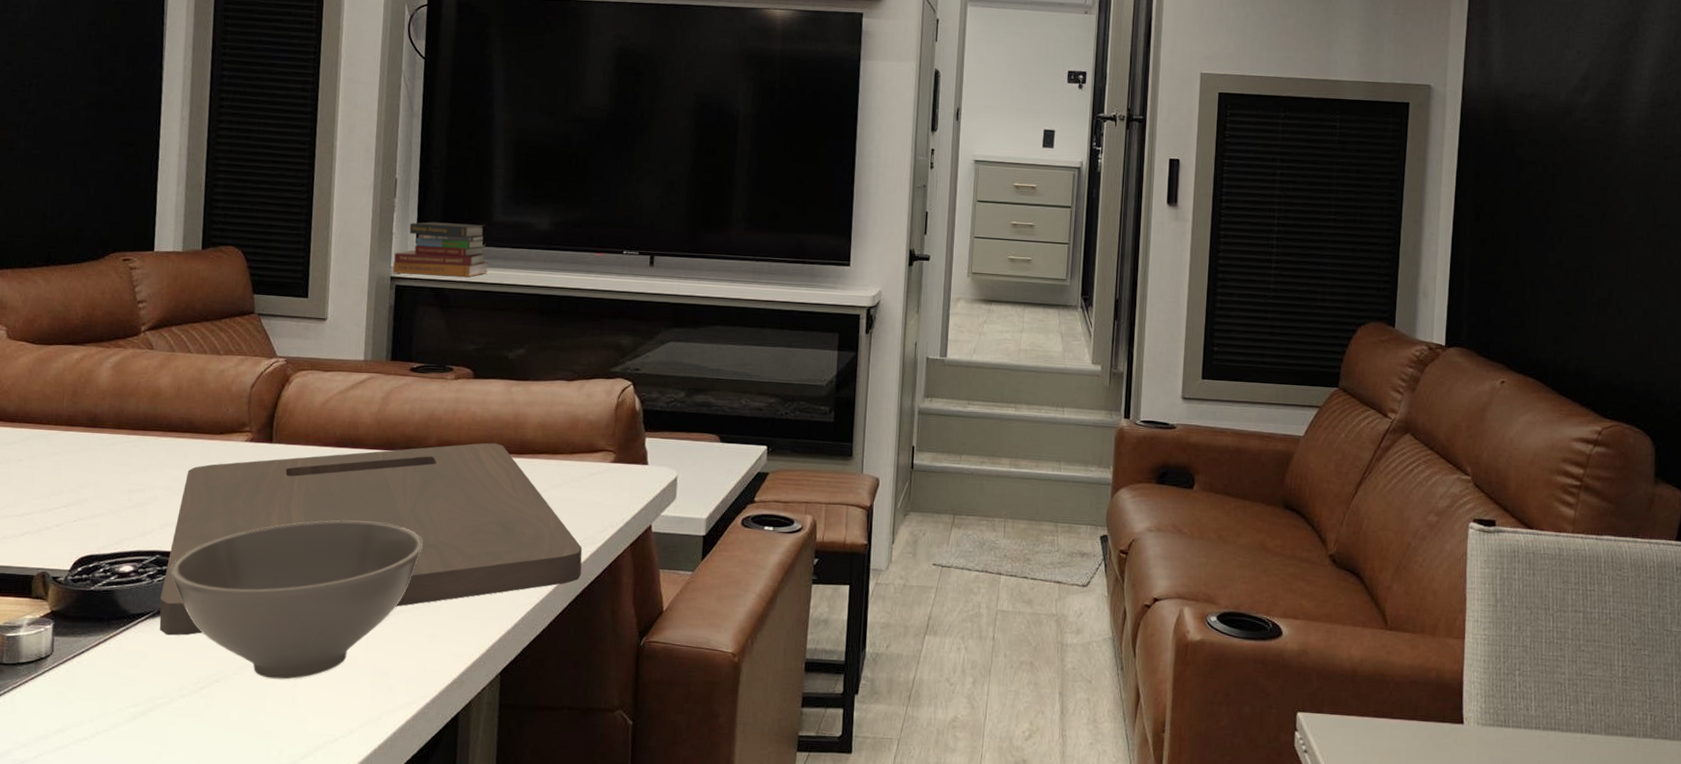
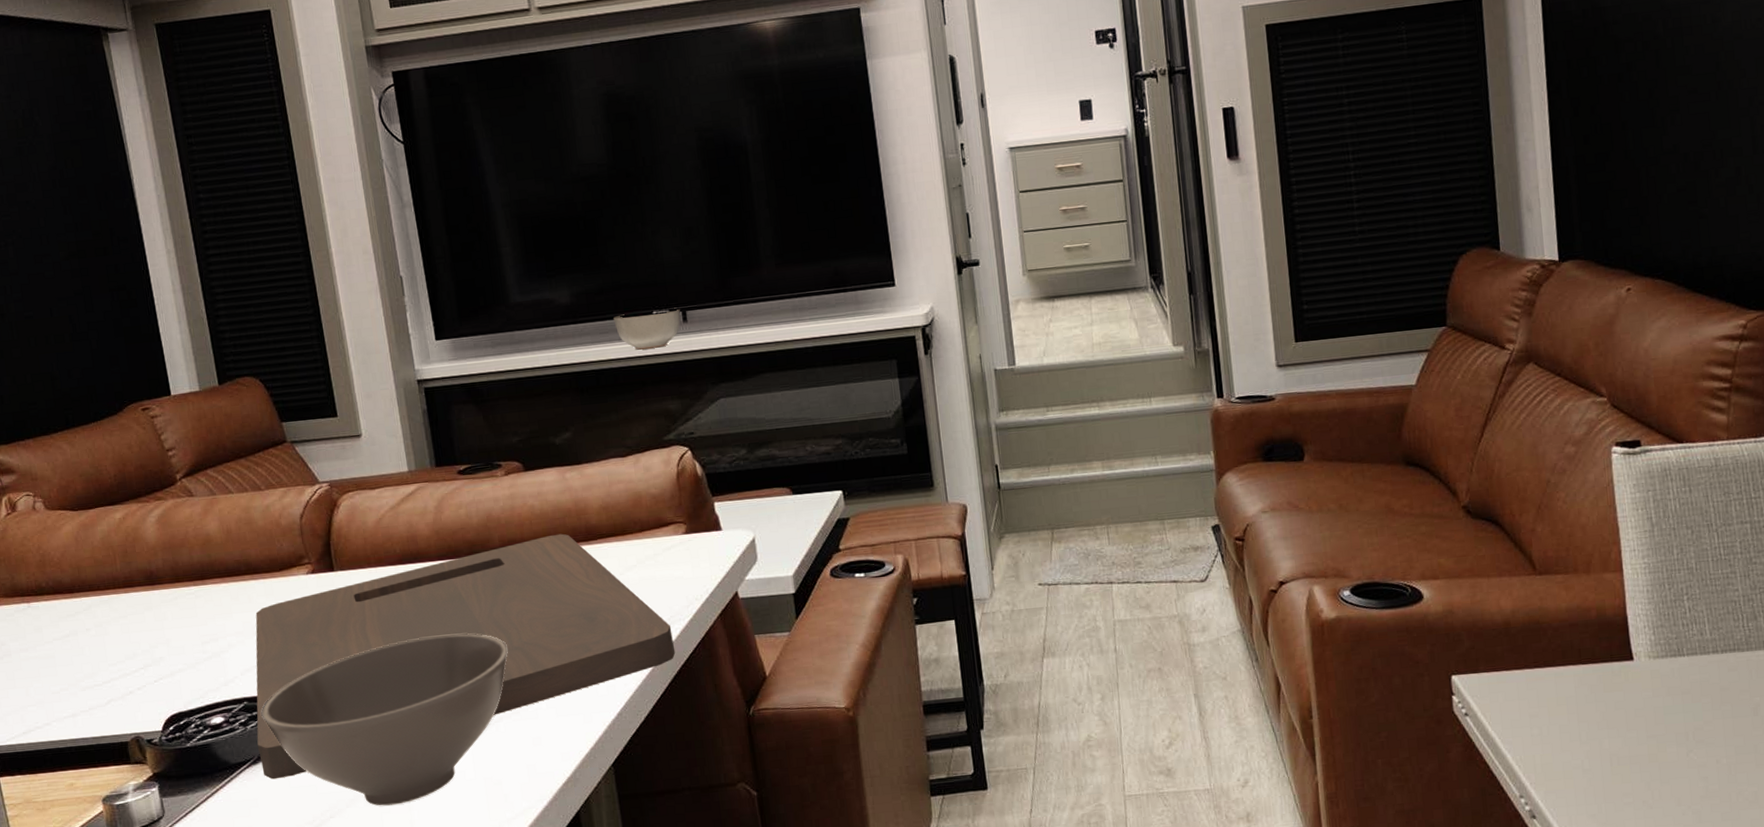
books: present [392,222,489,277] -> none [416,309,517,376]
bowl: none [585,249,649,285] -> present [613,307,681,350]

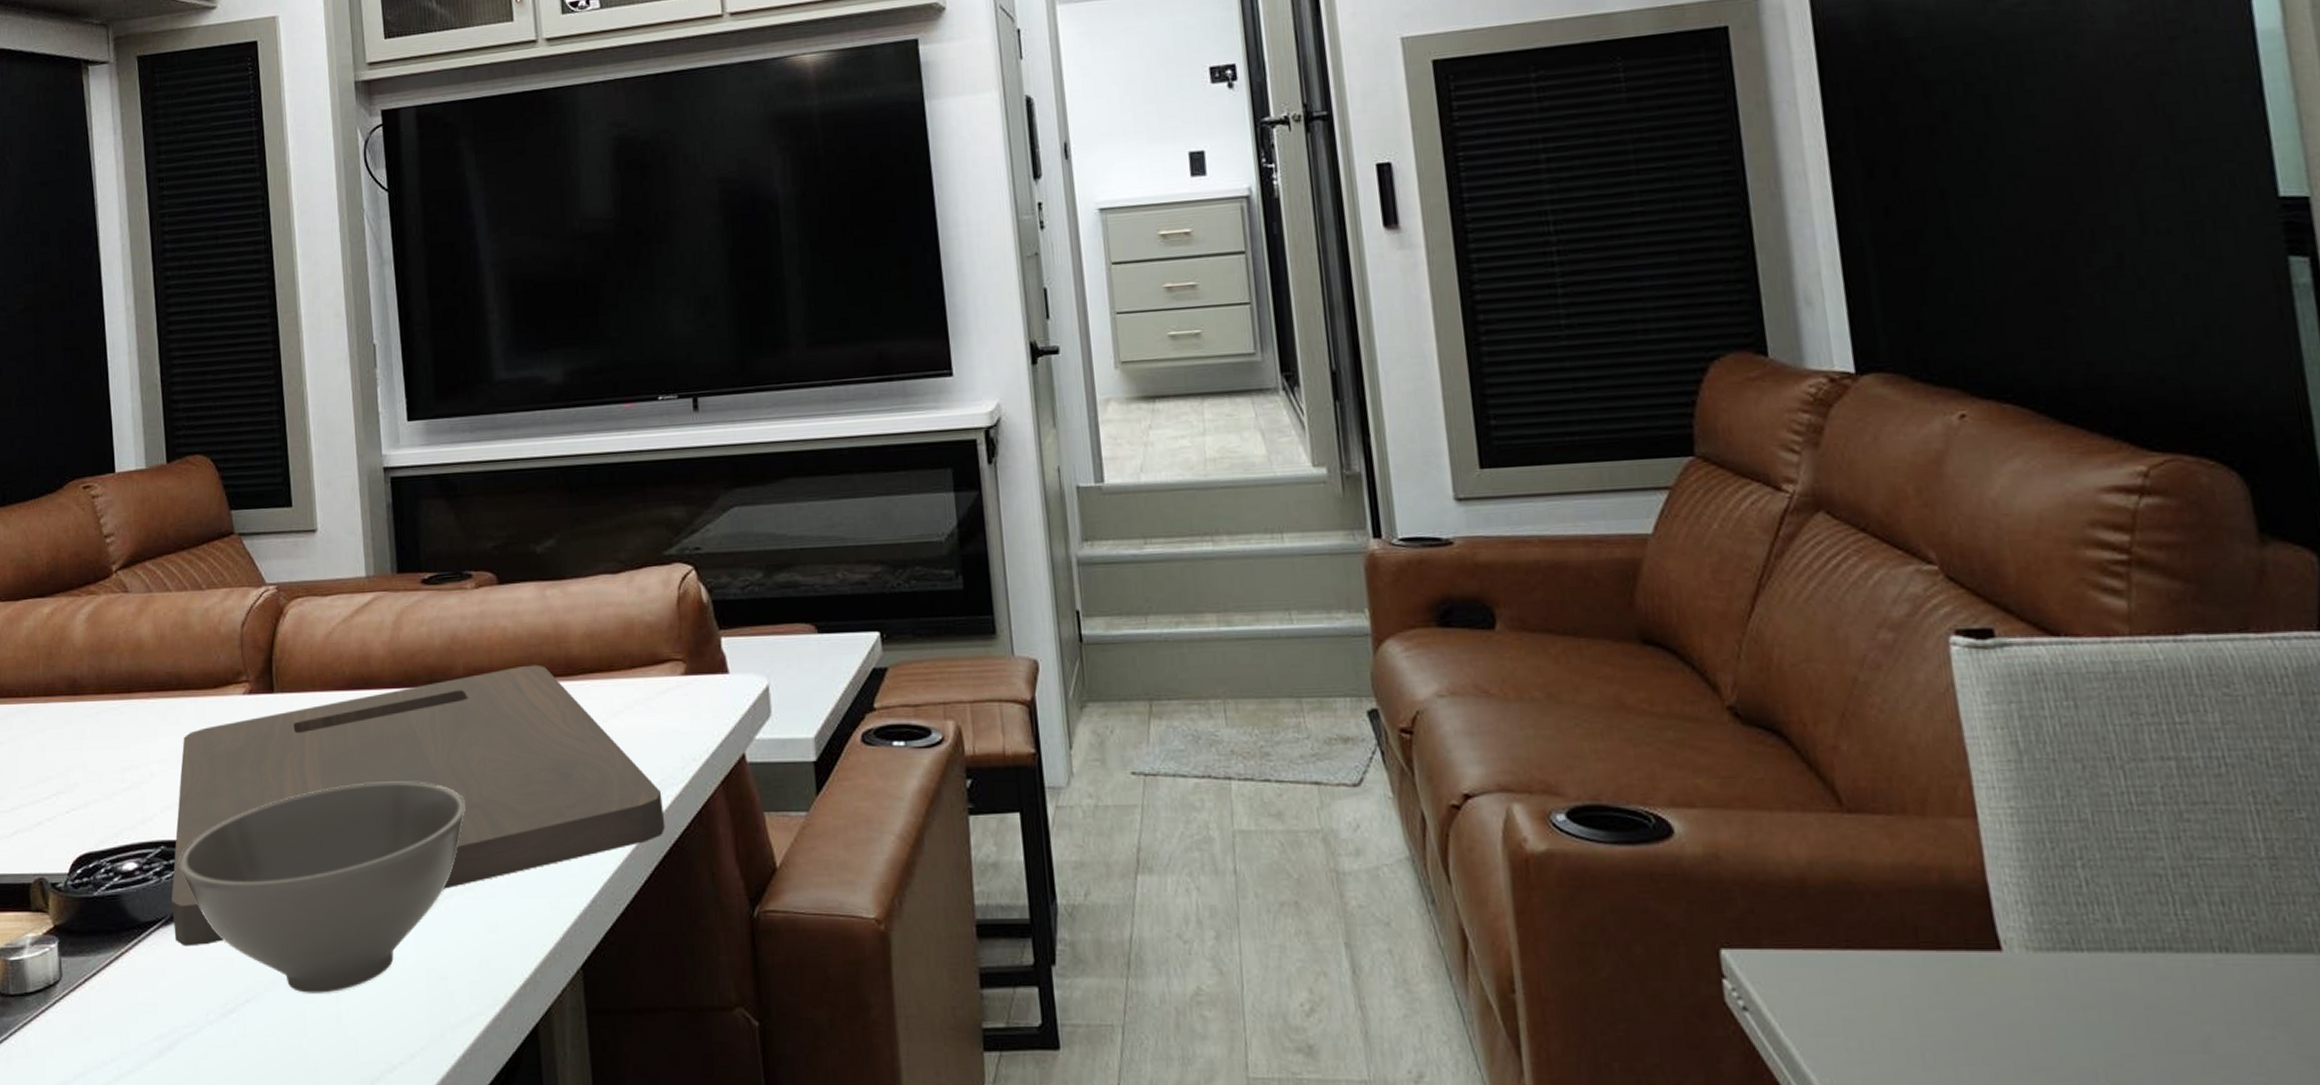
bowl: present [613,307,681,350] -> none [612,393,691,443]

